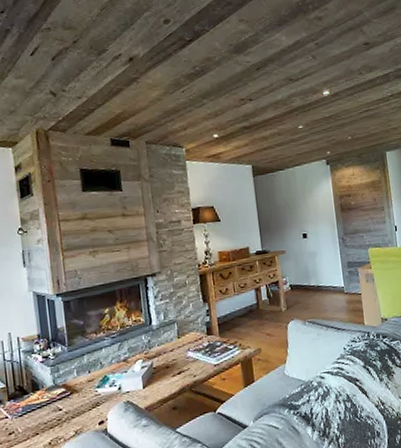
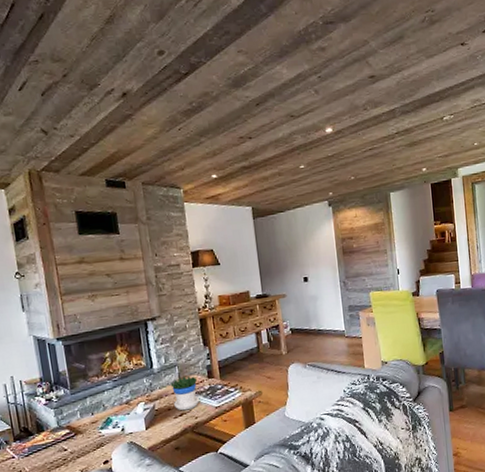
flowerpot: none [169,333,198,369] -> present [170,376,199,411]

